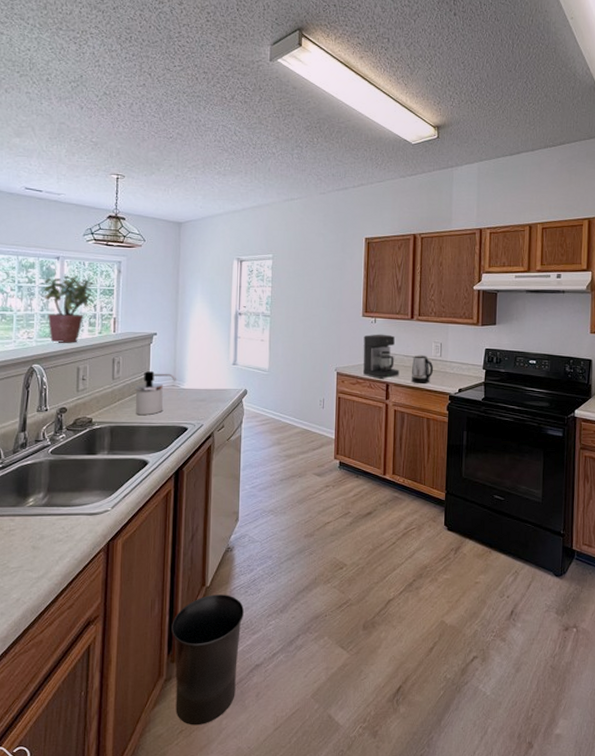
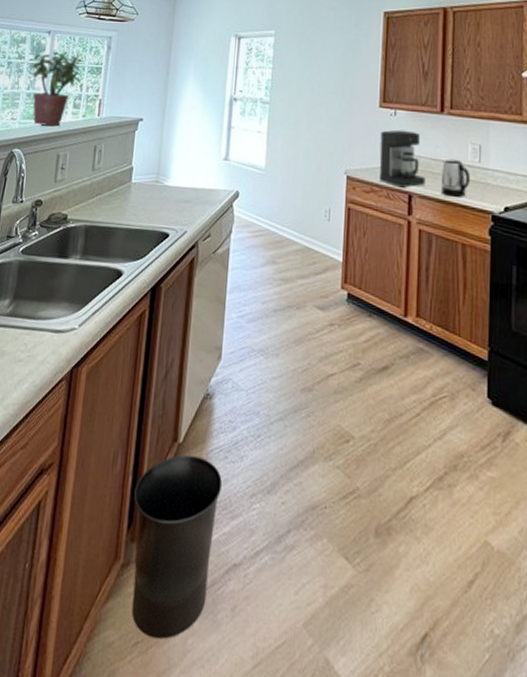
soap dispenser: present [134,371,176,416] -> none [114,163,160,216]

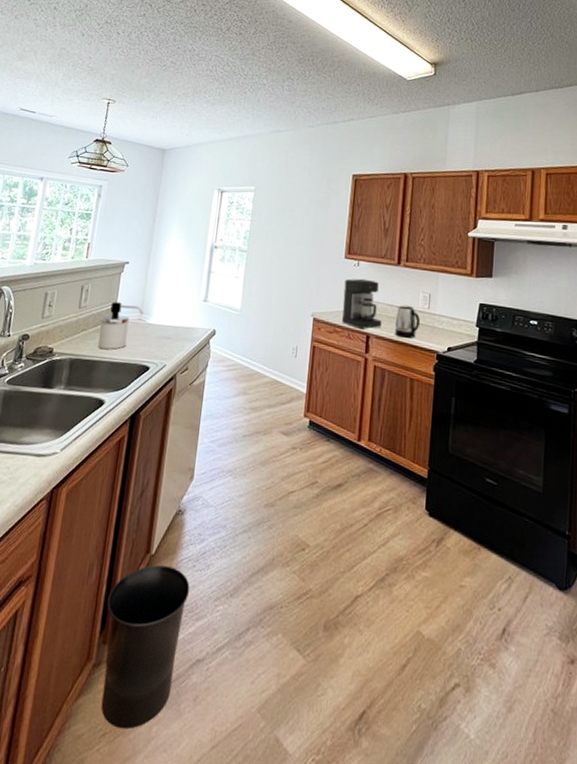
potted plant: present [32,51,82,127] -> none [23,196,73,267]
soap dispenser: none [114,163,160,216] -> present [98,302,144,350]

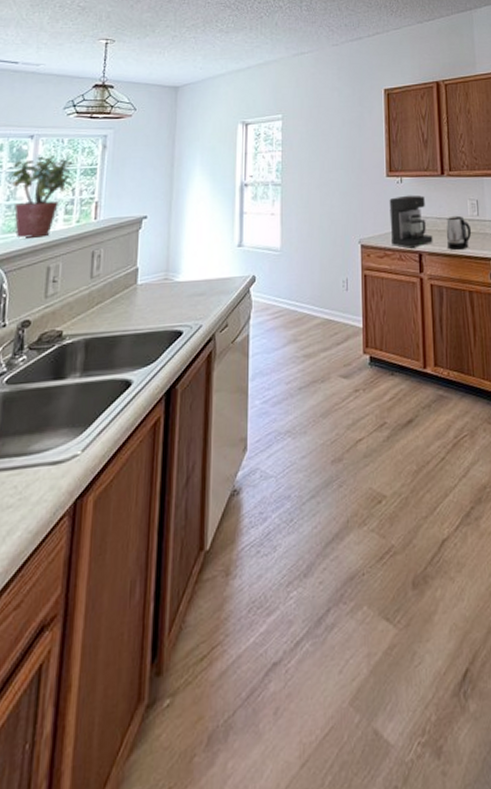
potted plant: none [23,196,73,267] -> present [11,155,73,239]
soap dispenser: present [98,302,144,350] -> none [117,264,169,321]
waste bin: present [101,565,190,730] -> none [157,559,256,778]

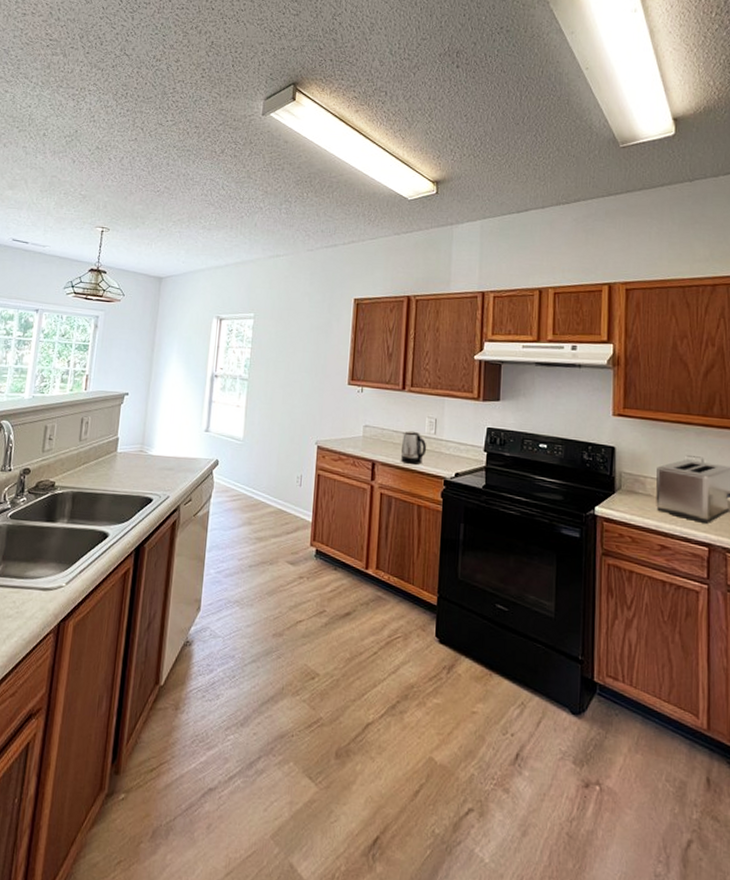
potted plant: present [11,155,73,239] -> none [20,328,70,400]
coffee maker: present [389,195,433,248] -> none [347,405,388,456]

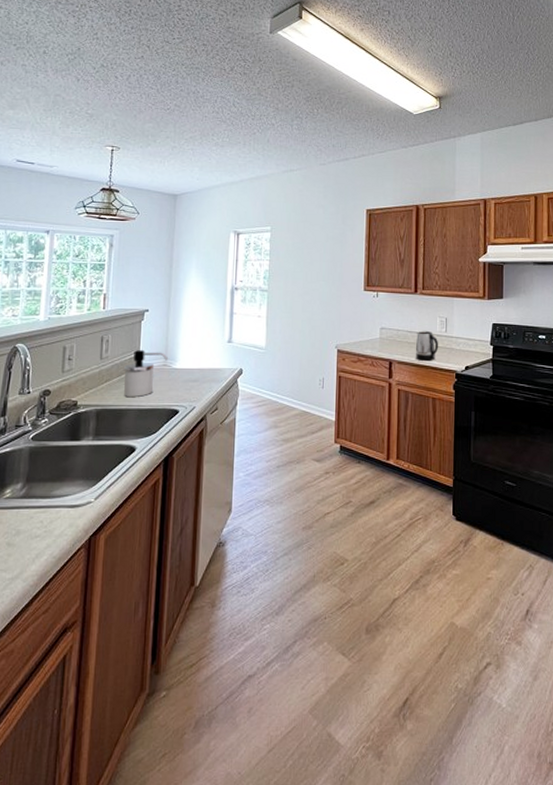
soap dispenser: none [100,434,145,483] -> present [123,350,168,398]

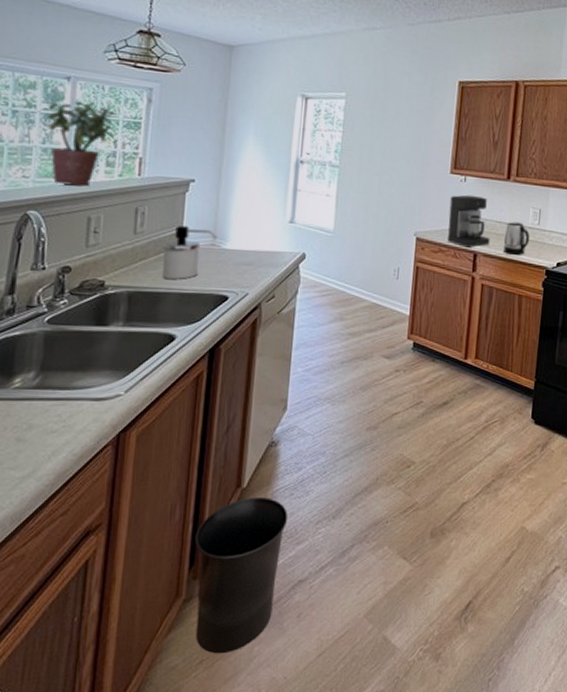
potted plant: none [31,250,84,321] -> present [47,101,115,186]
waste bin: none [156,595,237,748] -> present [195,497,288,654]
coffee maker: none [364,308,403,356] -> present [448,194,490,248]

